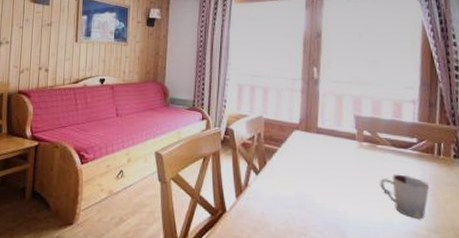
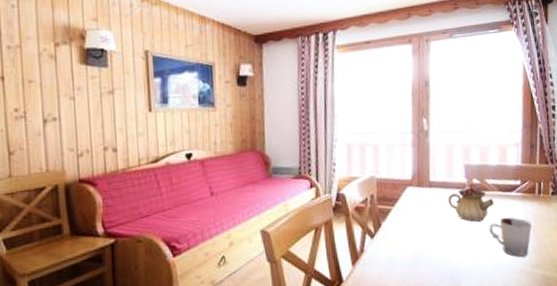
teapot: none [336,134,386,174] -> present [448,183,494,222]

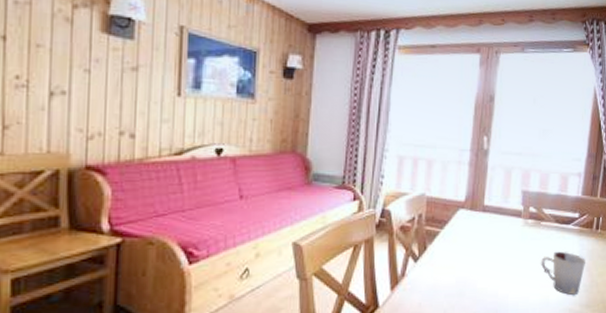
teapot: present [448,183,494,222] -> none [501,211,549,253]

